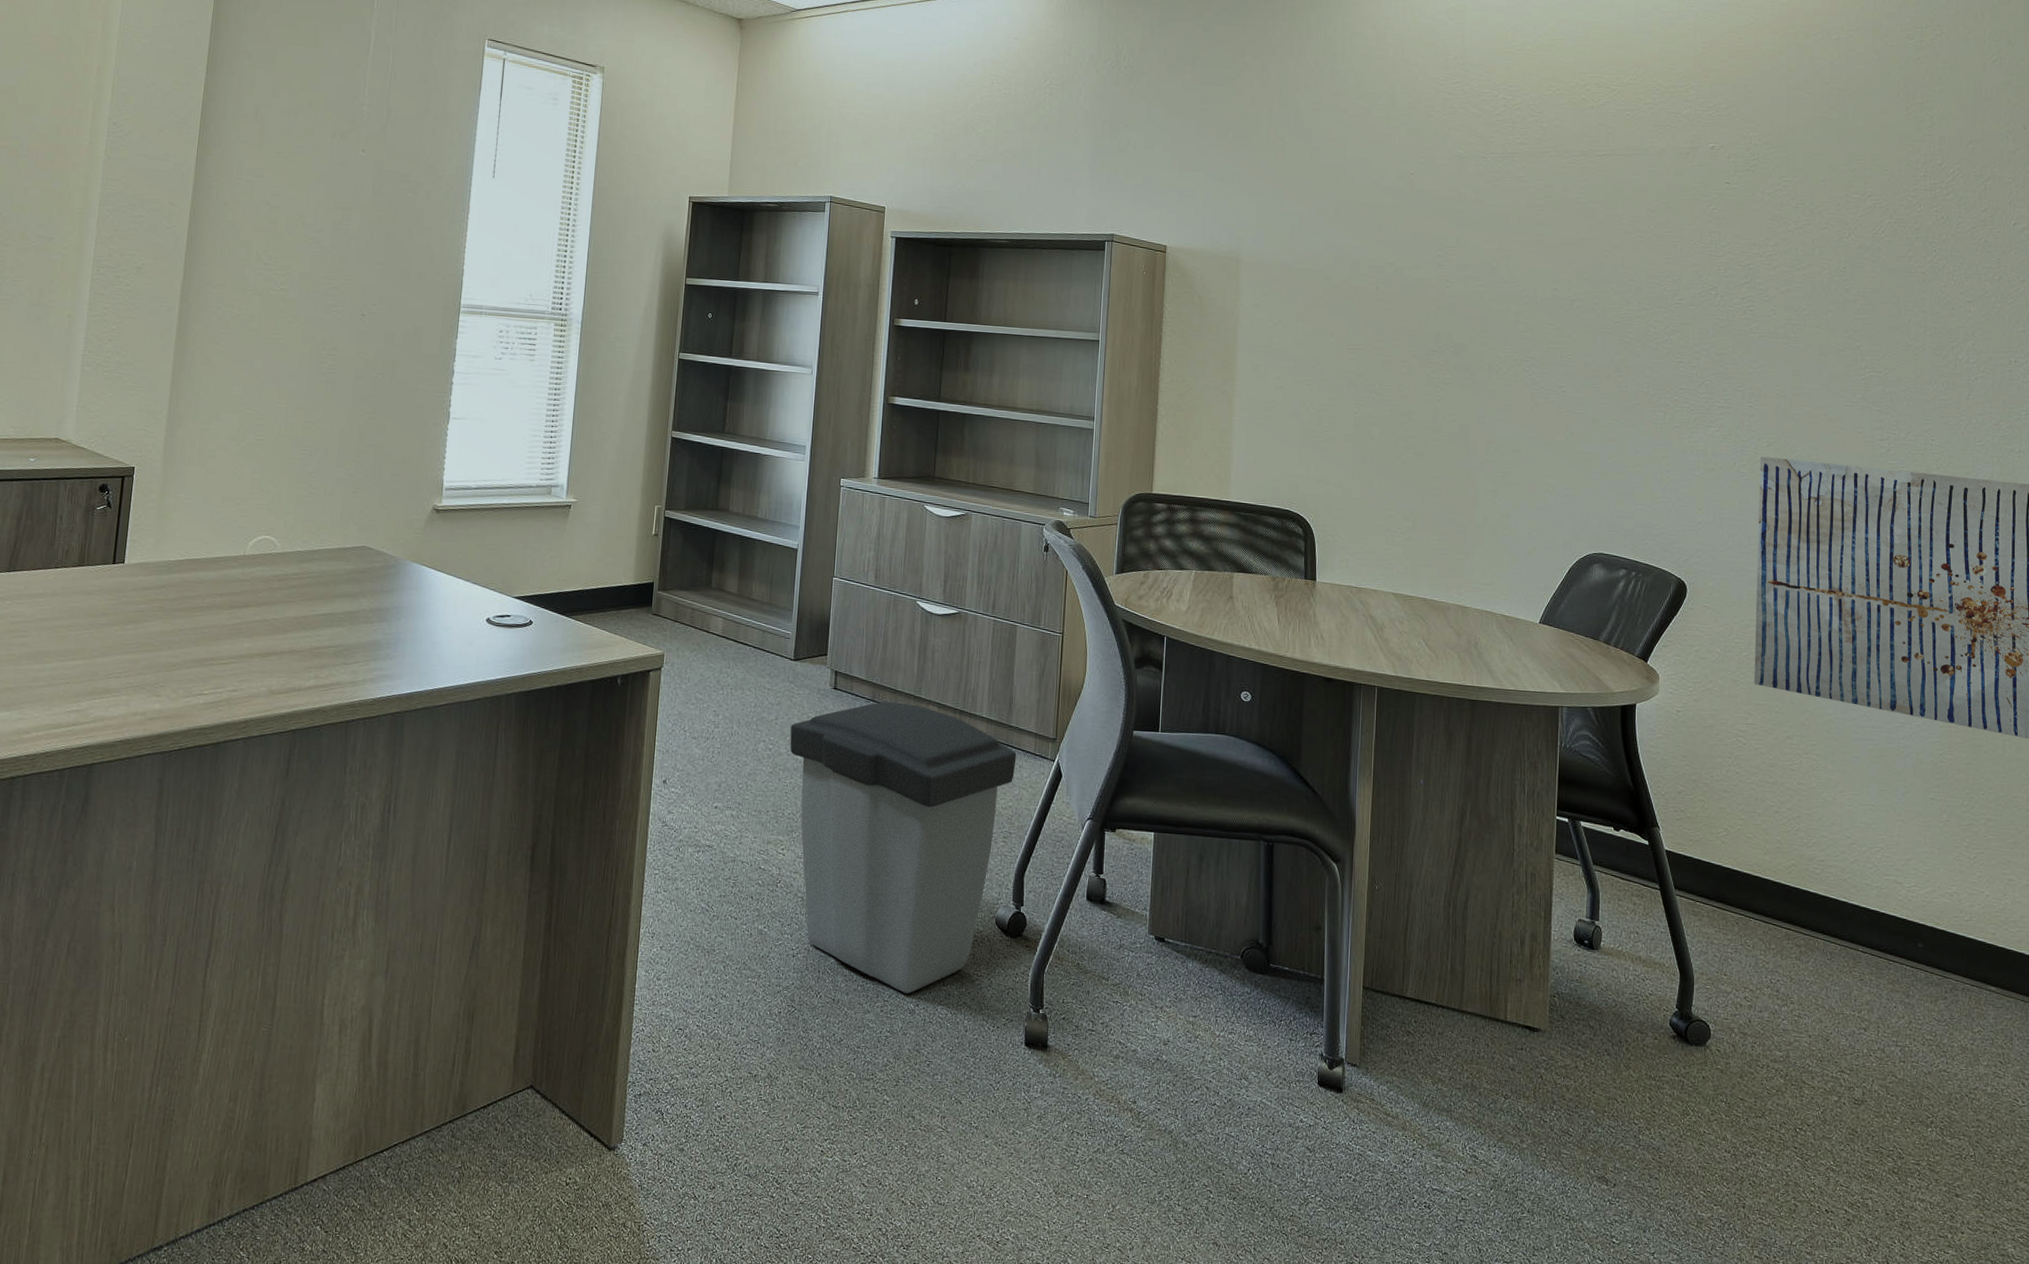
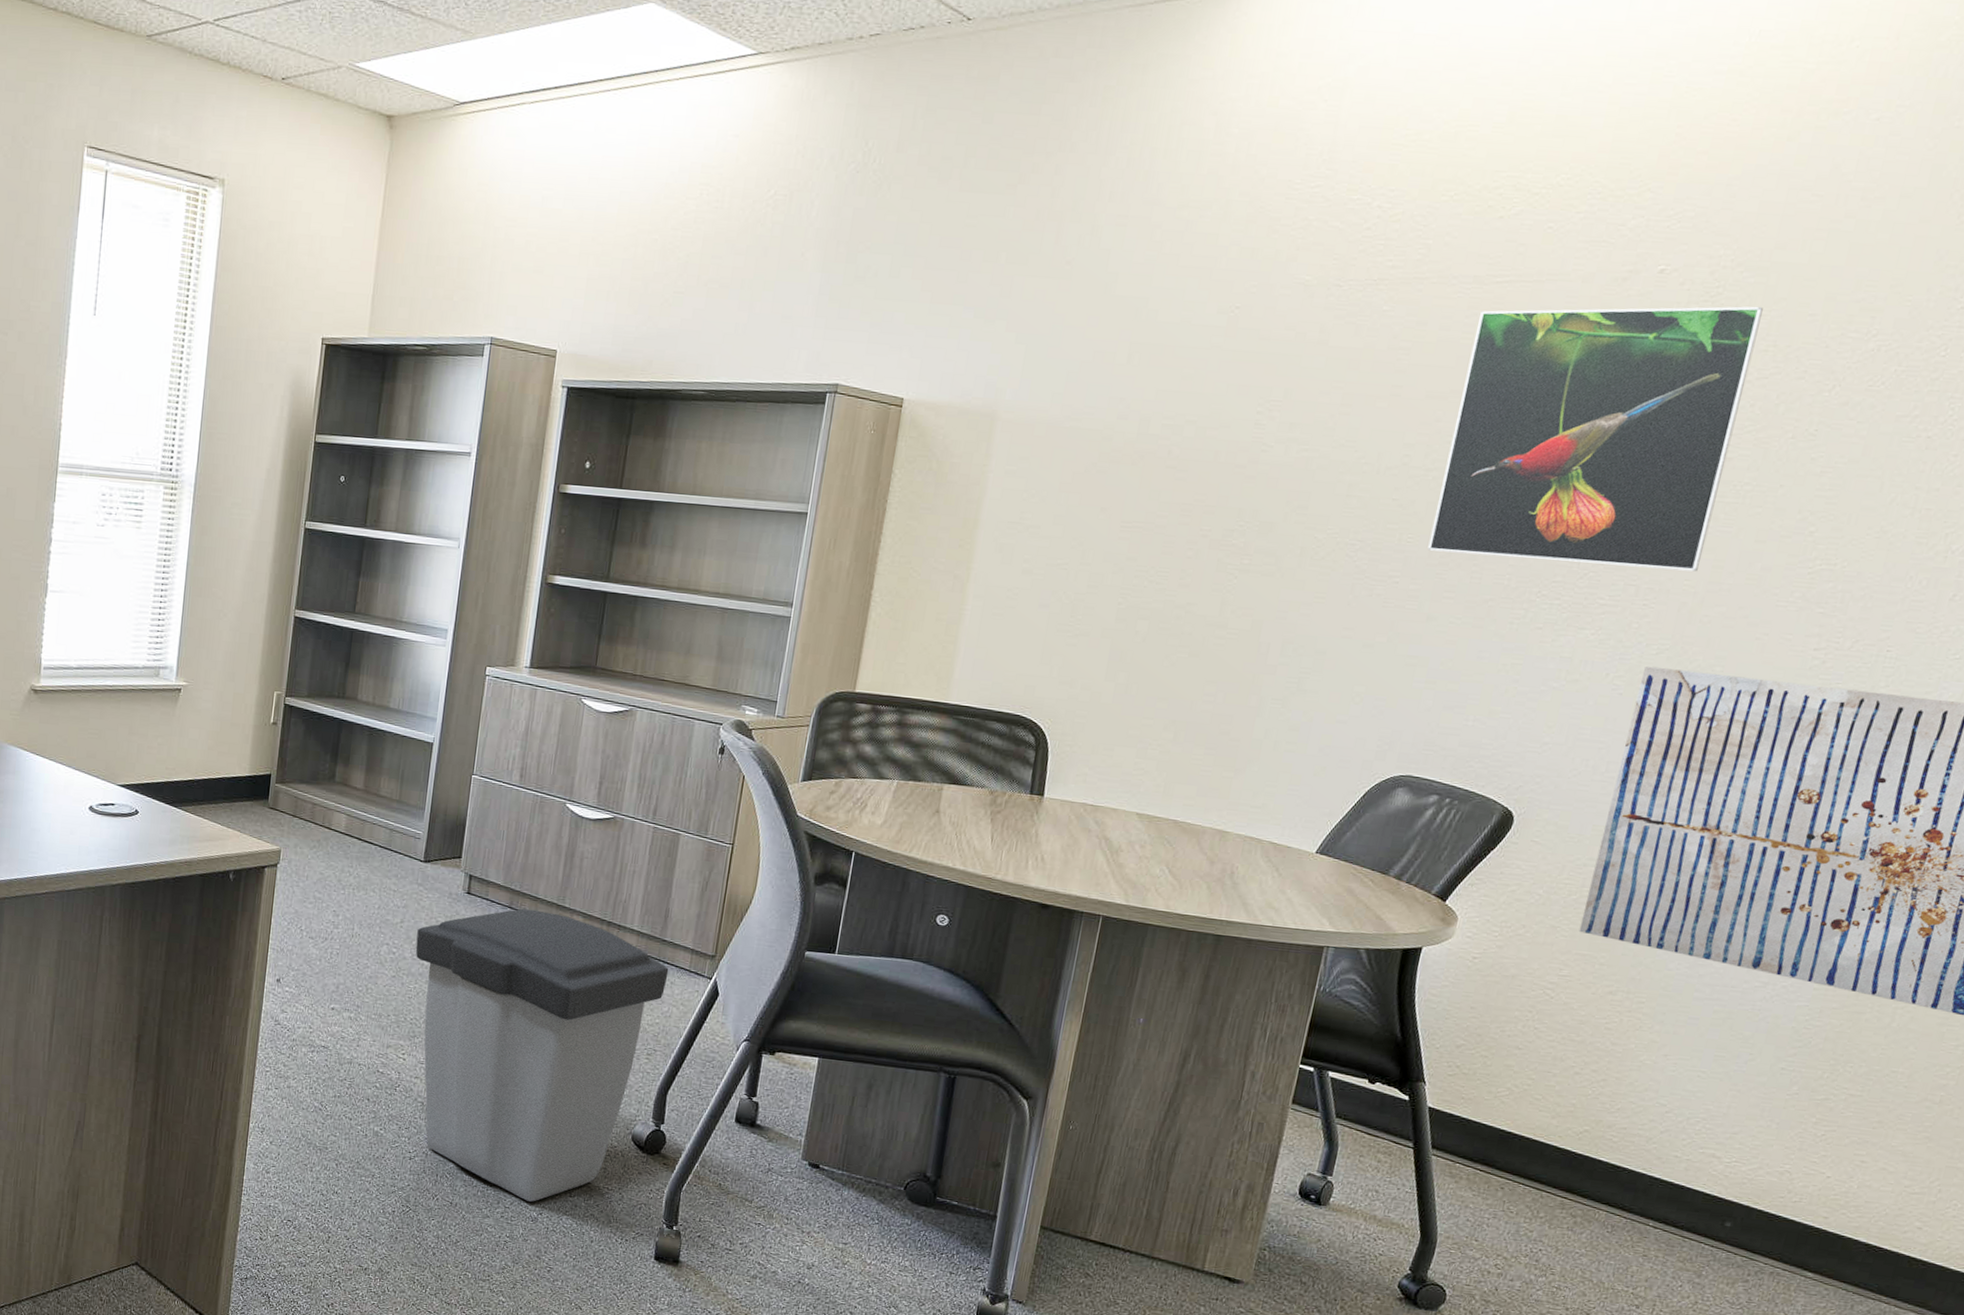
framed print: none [1583,174,1788,379] -> present [1427,306,1763,572]

